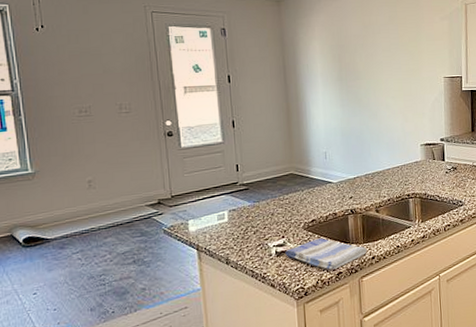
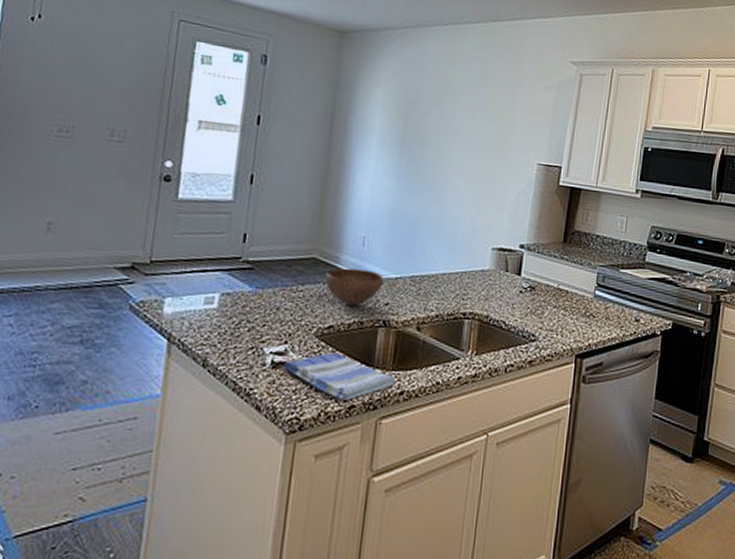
bowl: none [302,175,346,204] -> present [324,267,384,306]

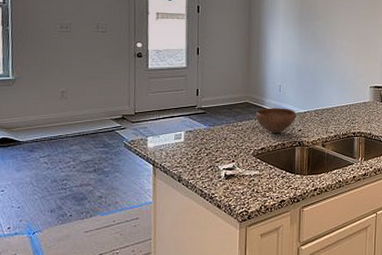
dish towel: present [284,352,396,401] -> none [234,166,310,197]

